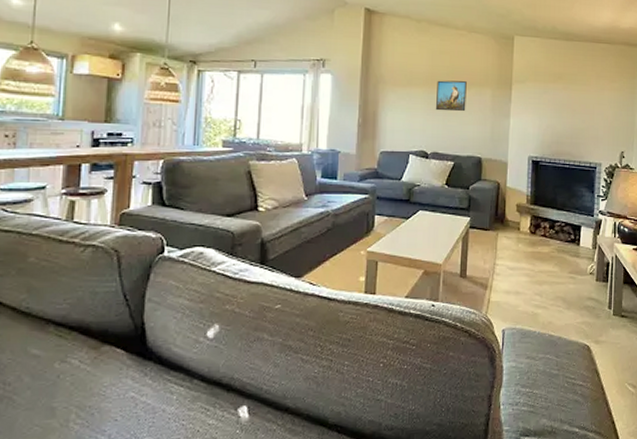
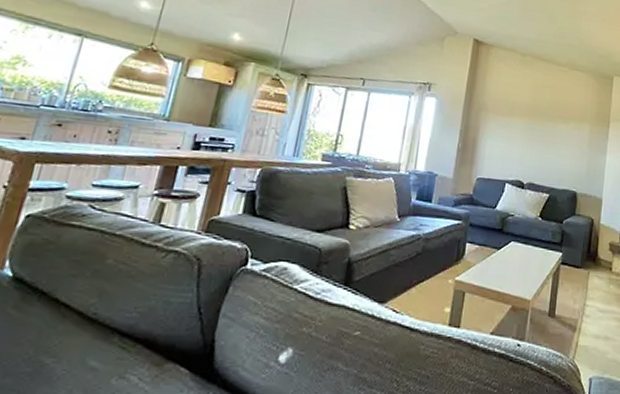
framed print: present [435,80,467,112] -> none [534,112,566,144]

